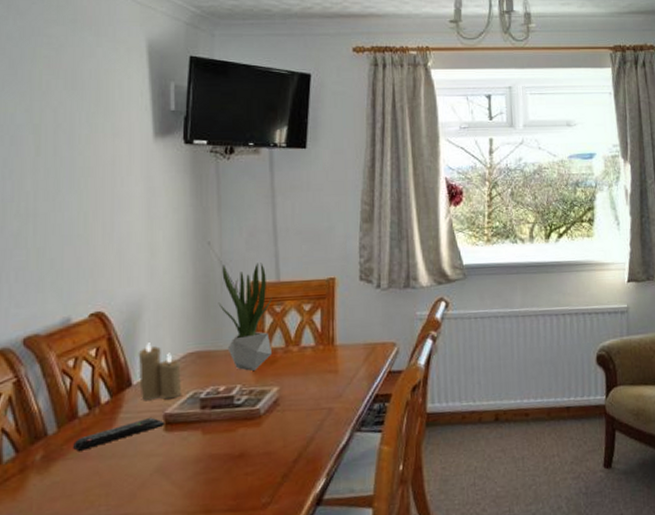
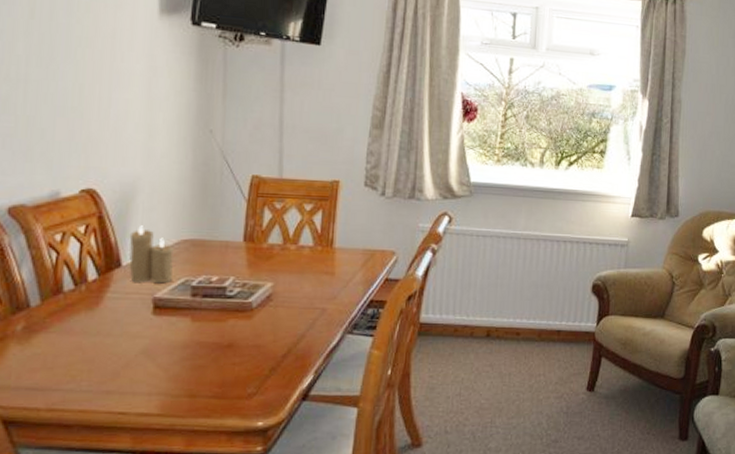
remote control: present [73,417,164,451] -> none [57,299,153,325]
potted plant: present [218,262,273,371] -> none [216,155,273,264]

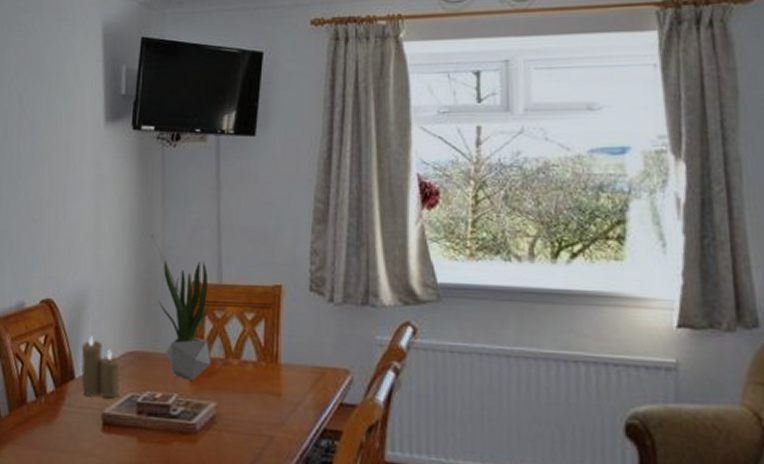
potted plant: none [216,155,273,264] -> present [158,260,213,380]

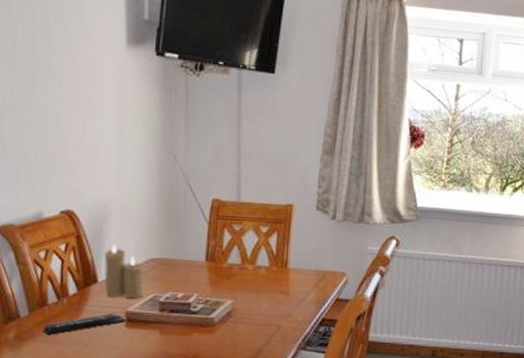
remote control: none [21,414,102,438] -> present [43,313,126,335]
potted plant: present [158,260,213,380] -> none [181,179,232,282]

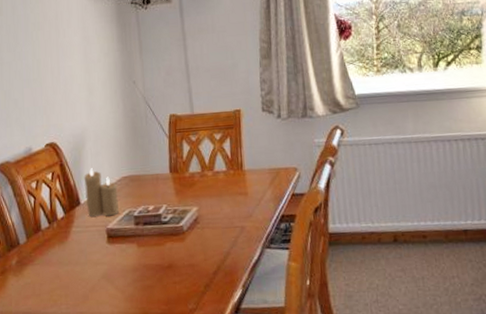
remote control: present [43,313,126,335] -> none [39,231,107,258]

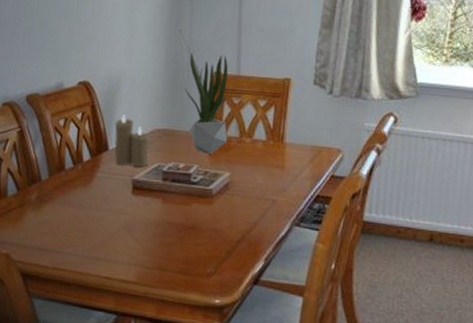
potted plant: none [144,98,191,193] -> present [184,52,232,154]

